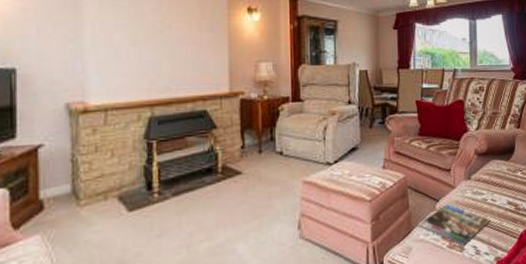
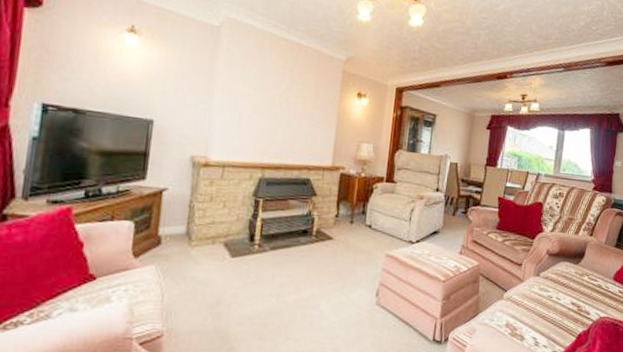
magazine: present [417,204,490,246] -> none [484,295,553,335]

